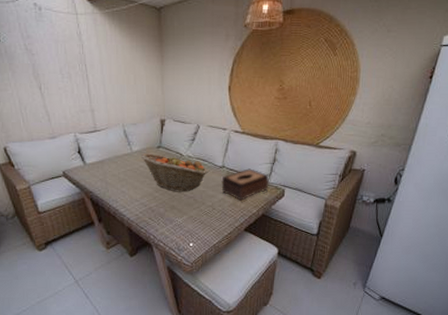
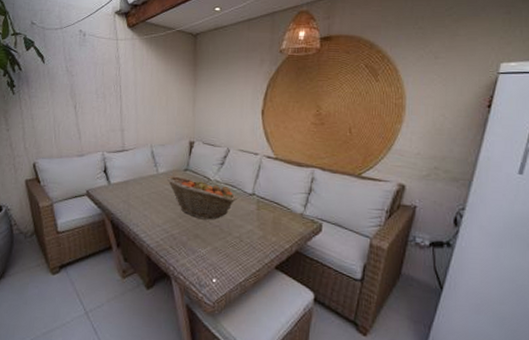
tissue box: present [221,168,269,201] -> none [250,198,304,234]

